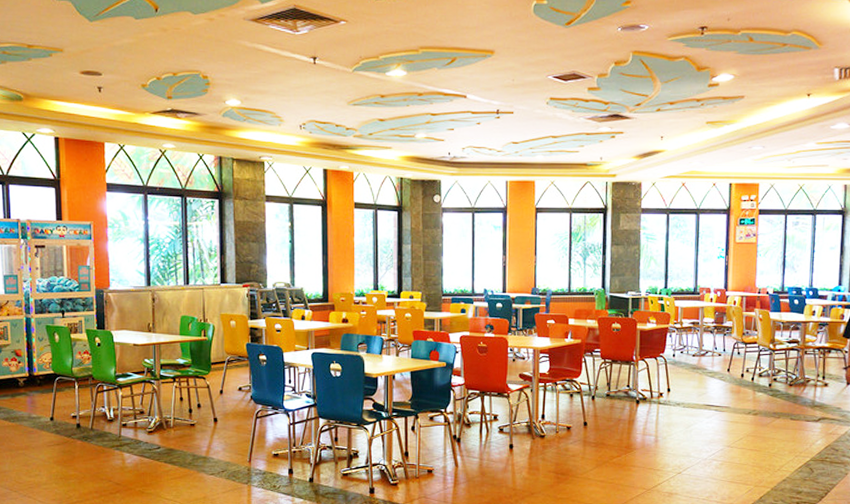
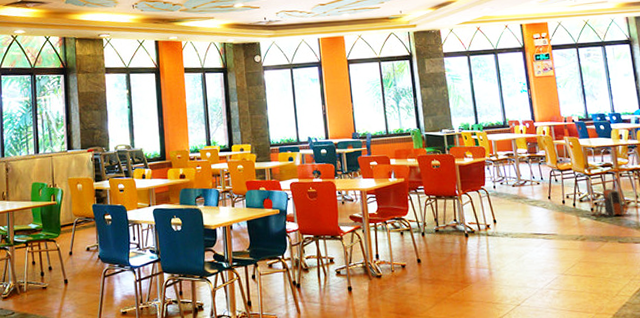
backpack: none [767,366,808,394] -> present [590,189,630,218]

